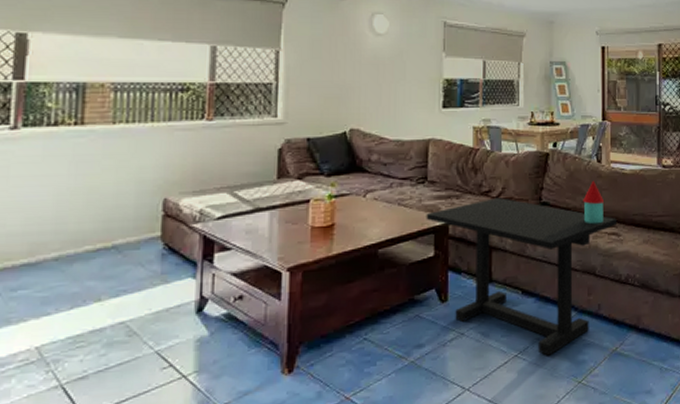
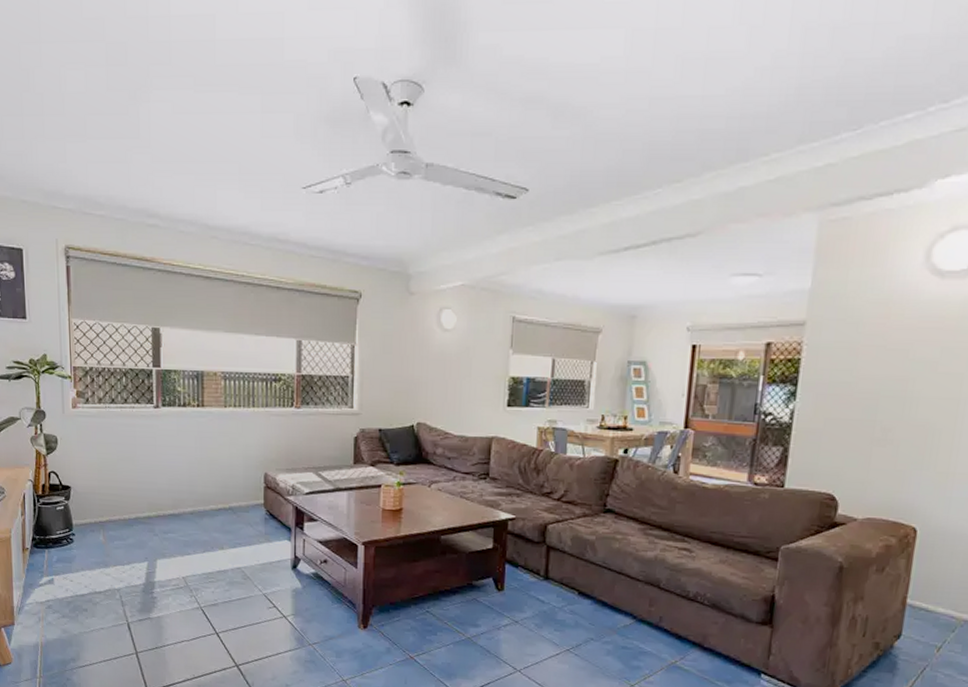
side table: present [426,180,616,356] -> none [486,492,690,656]

